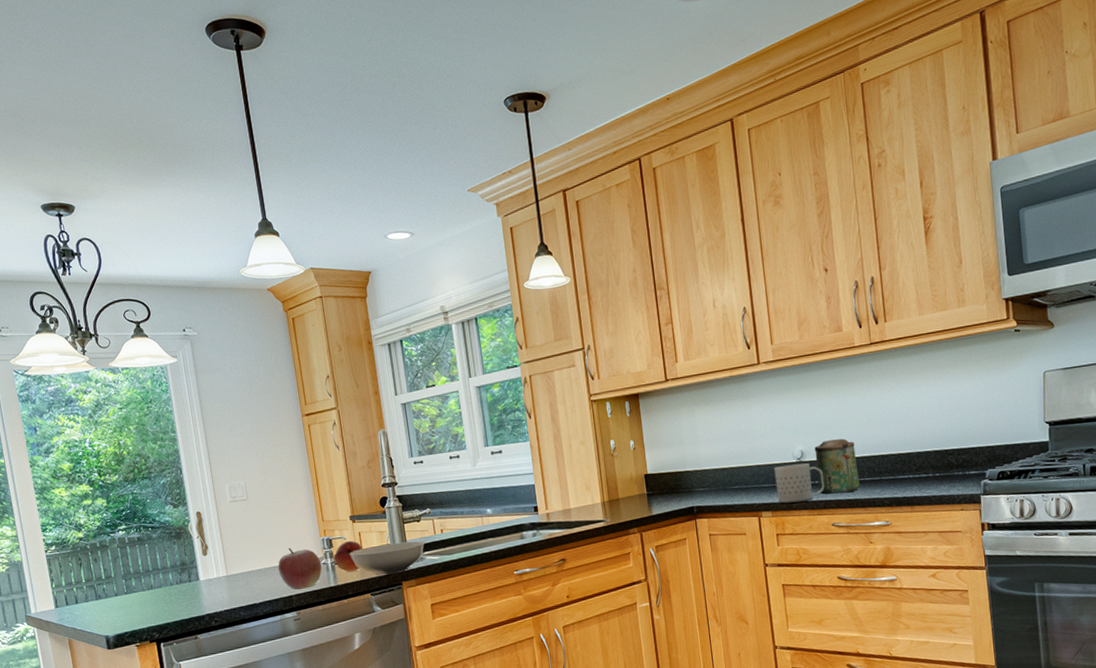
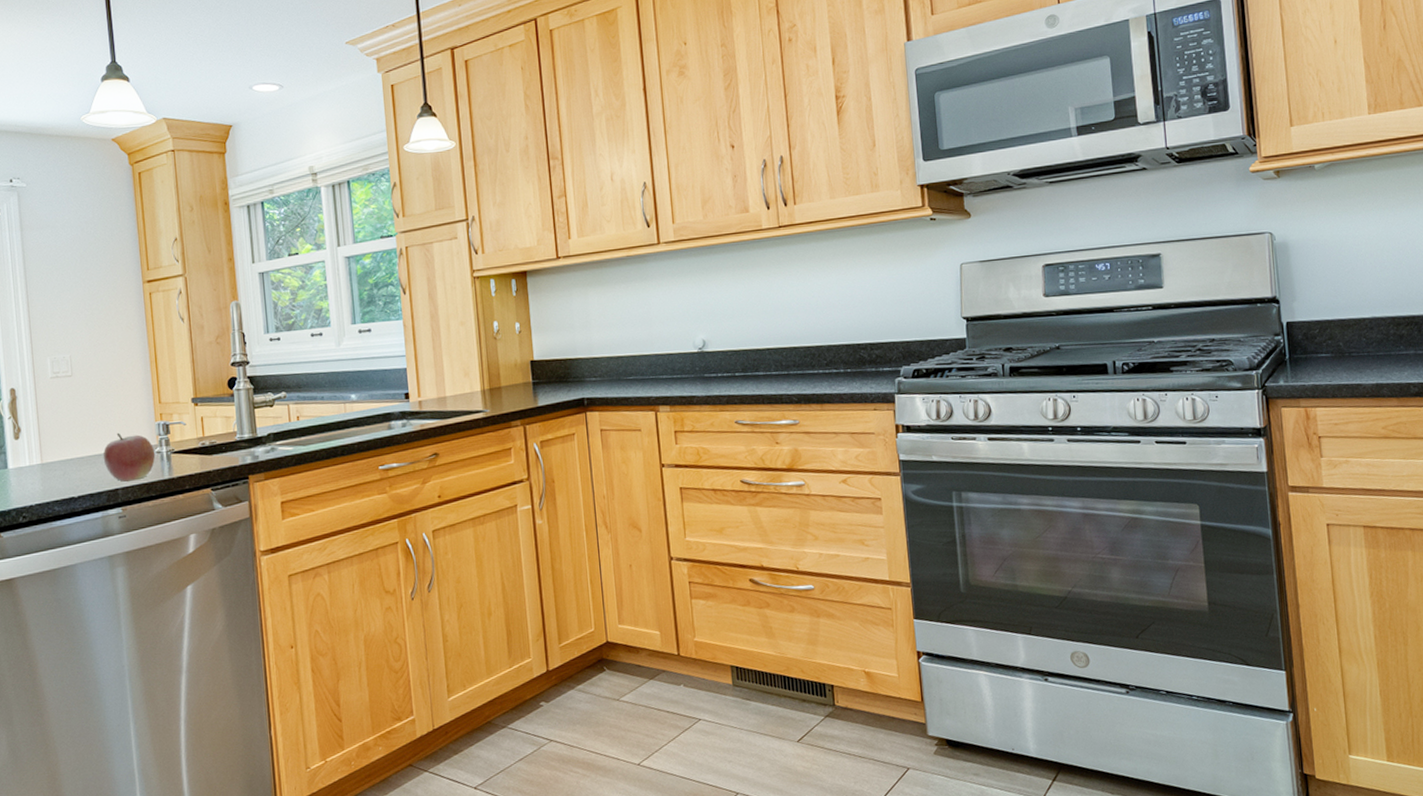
fruit: present [333,540,364,572] -> none [169,426,206,463]
bowl: present [349,541,425,576] -> none [188,428,277,468]
mug: present [774,463,824,504] -> none [673,353,728,398]
canister: present [814,438,860,495] -> none [717,328,766,389]

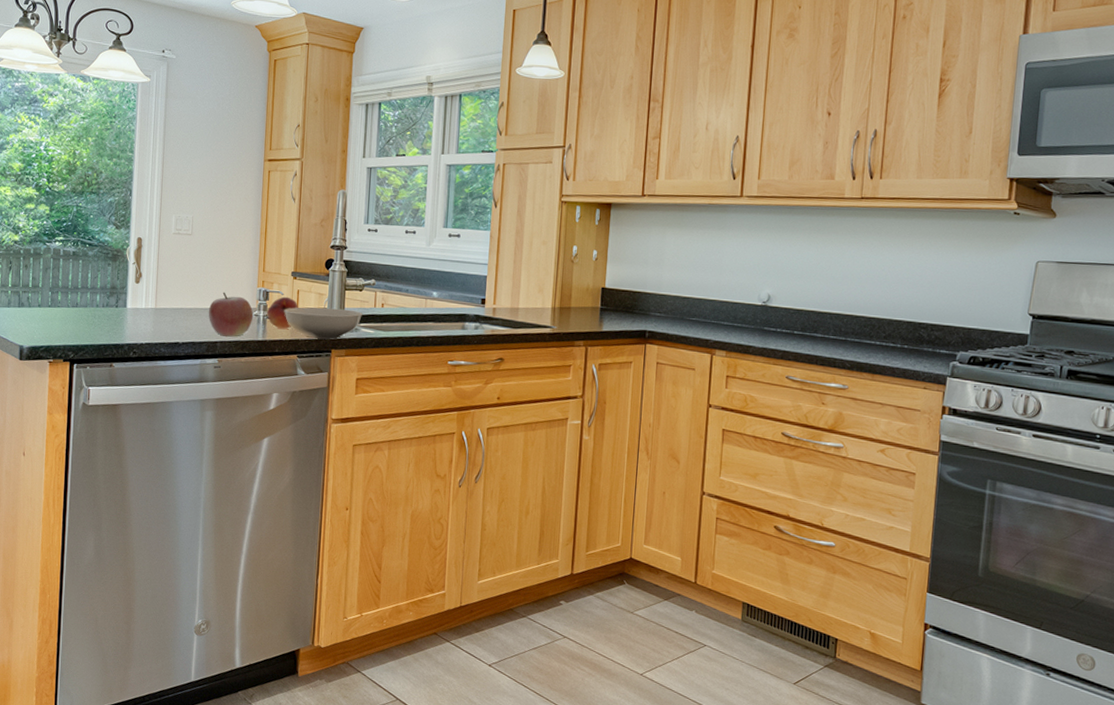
fruit: none [169,426,206,463] -> present [266,296,299,330]
bowl: none [188,428,277,468] -> present [283,307,362,340]

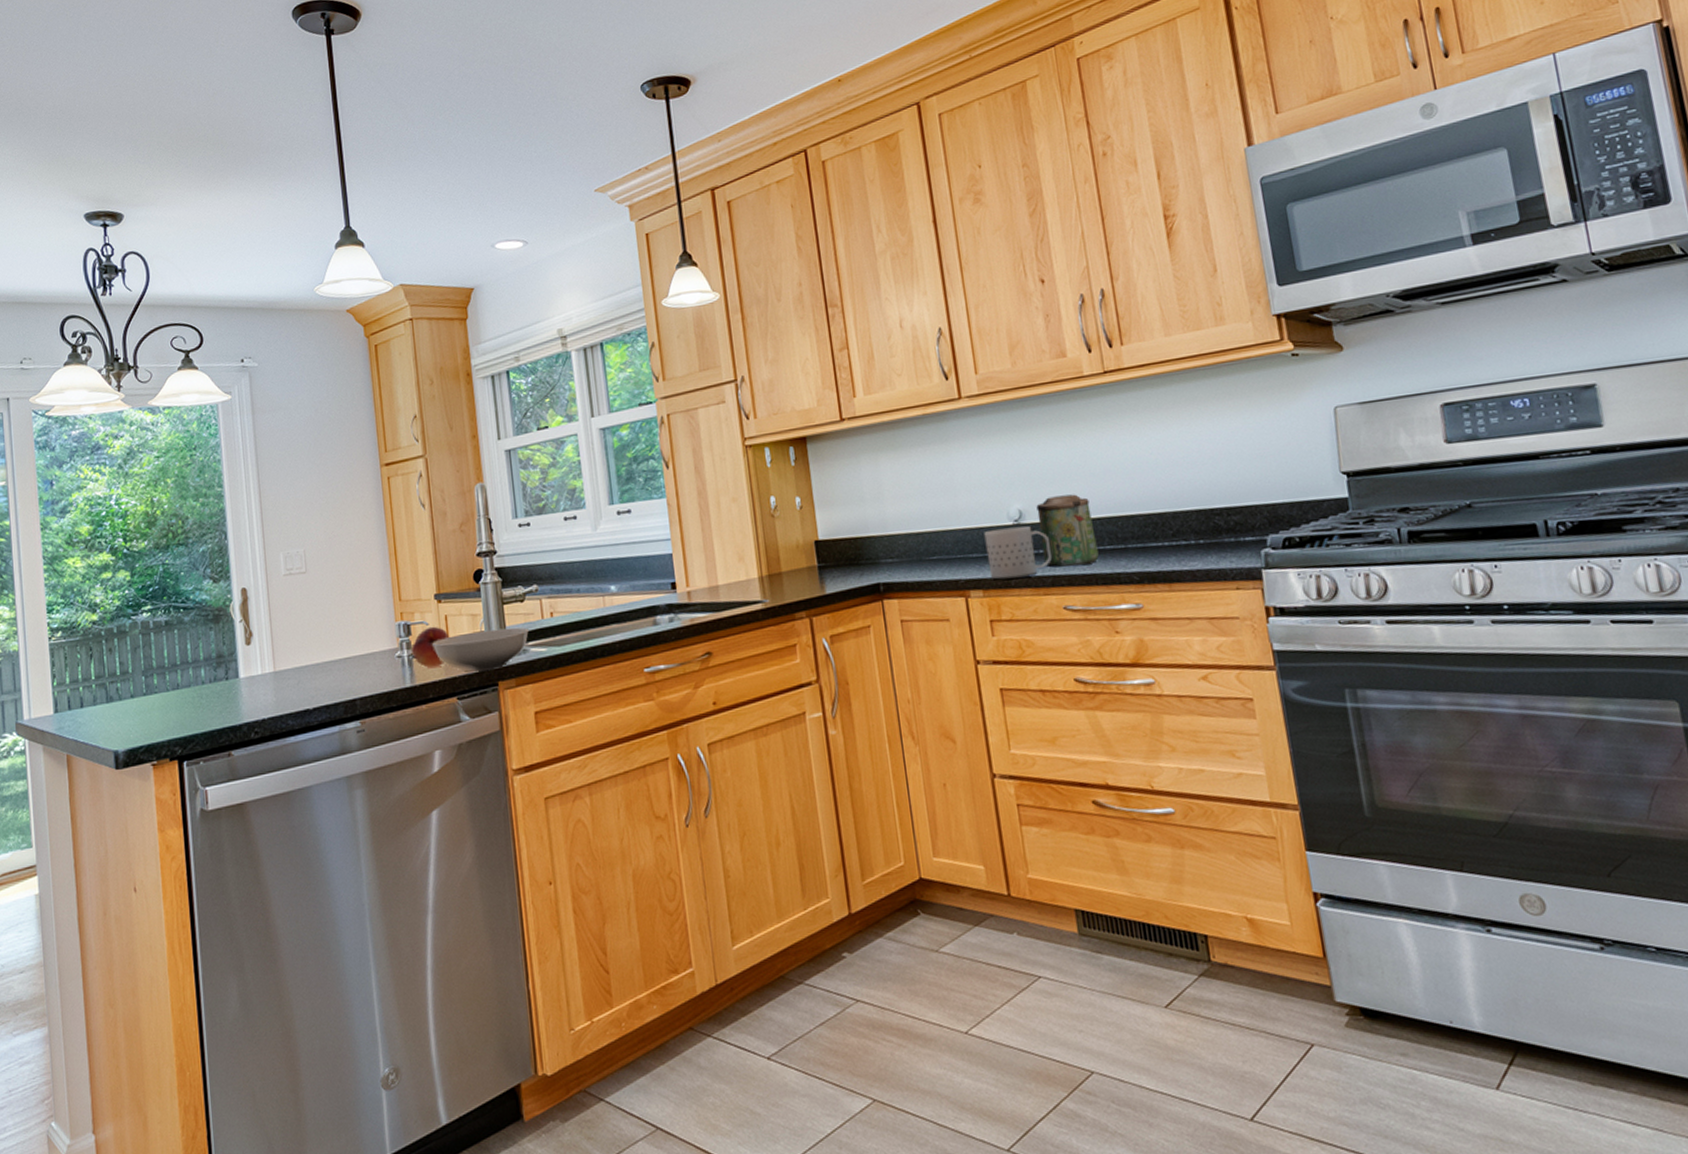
apple: present [208,292,254,337] -> none [339,635,396,691]
mug: none [734,305,787,348] -> present [984,526,1052,580]
canister: none [779,289,826,347] -> present [1036,494,1099,568]

